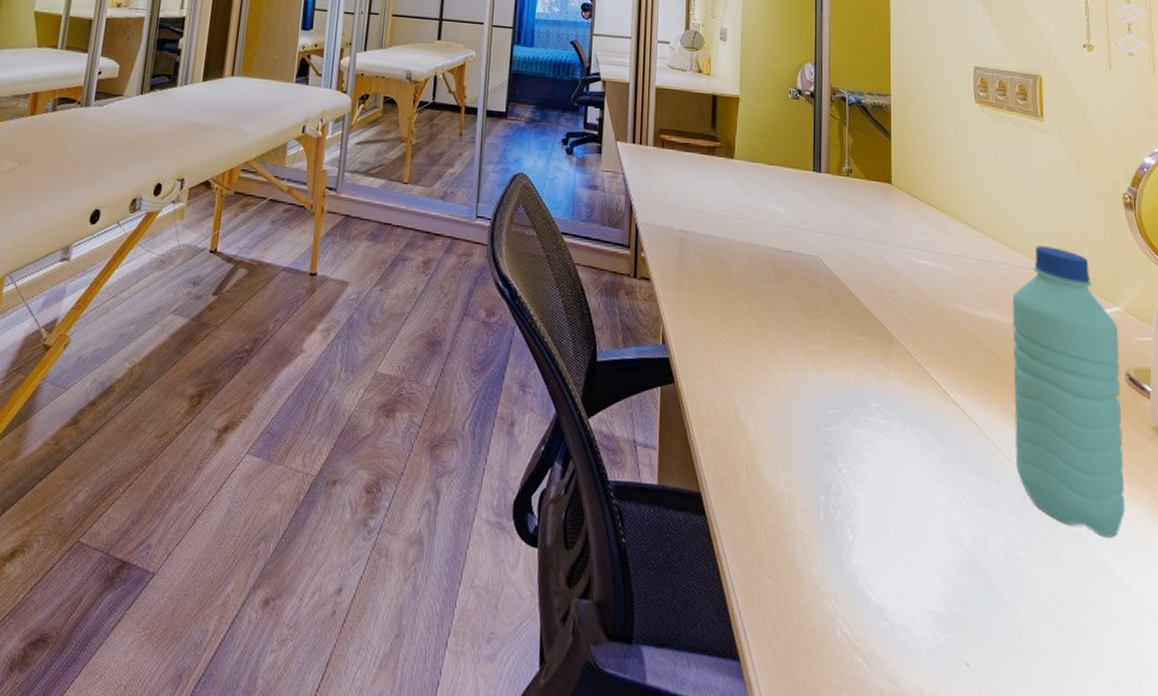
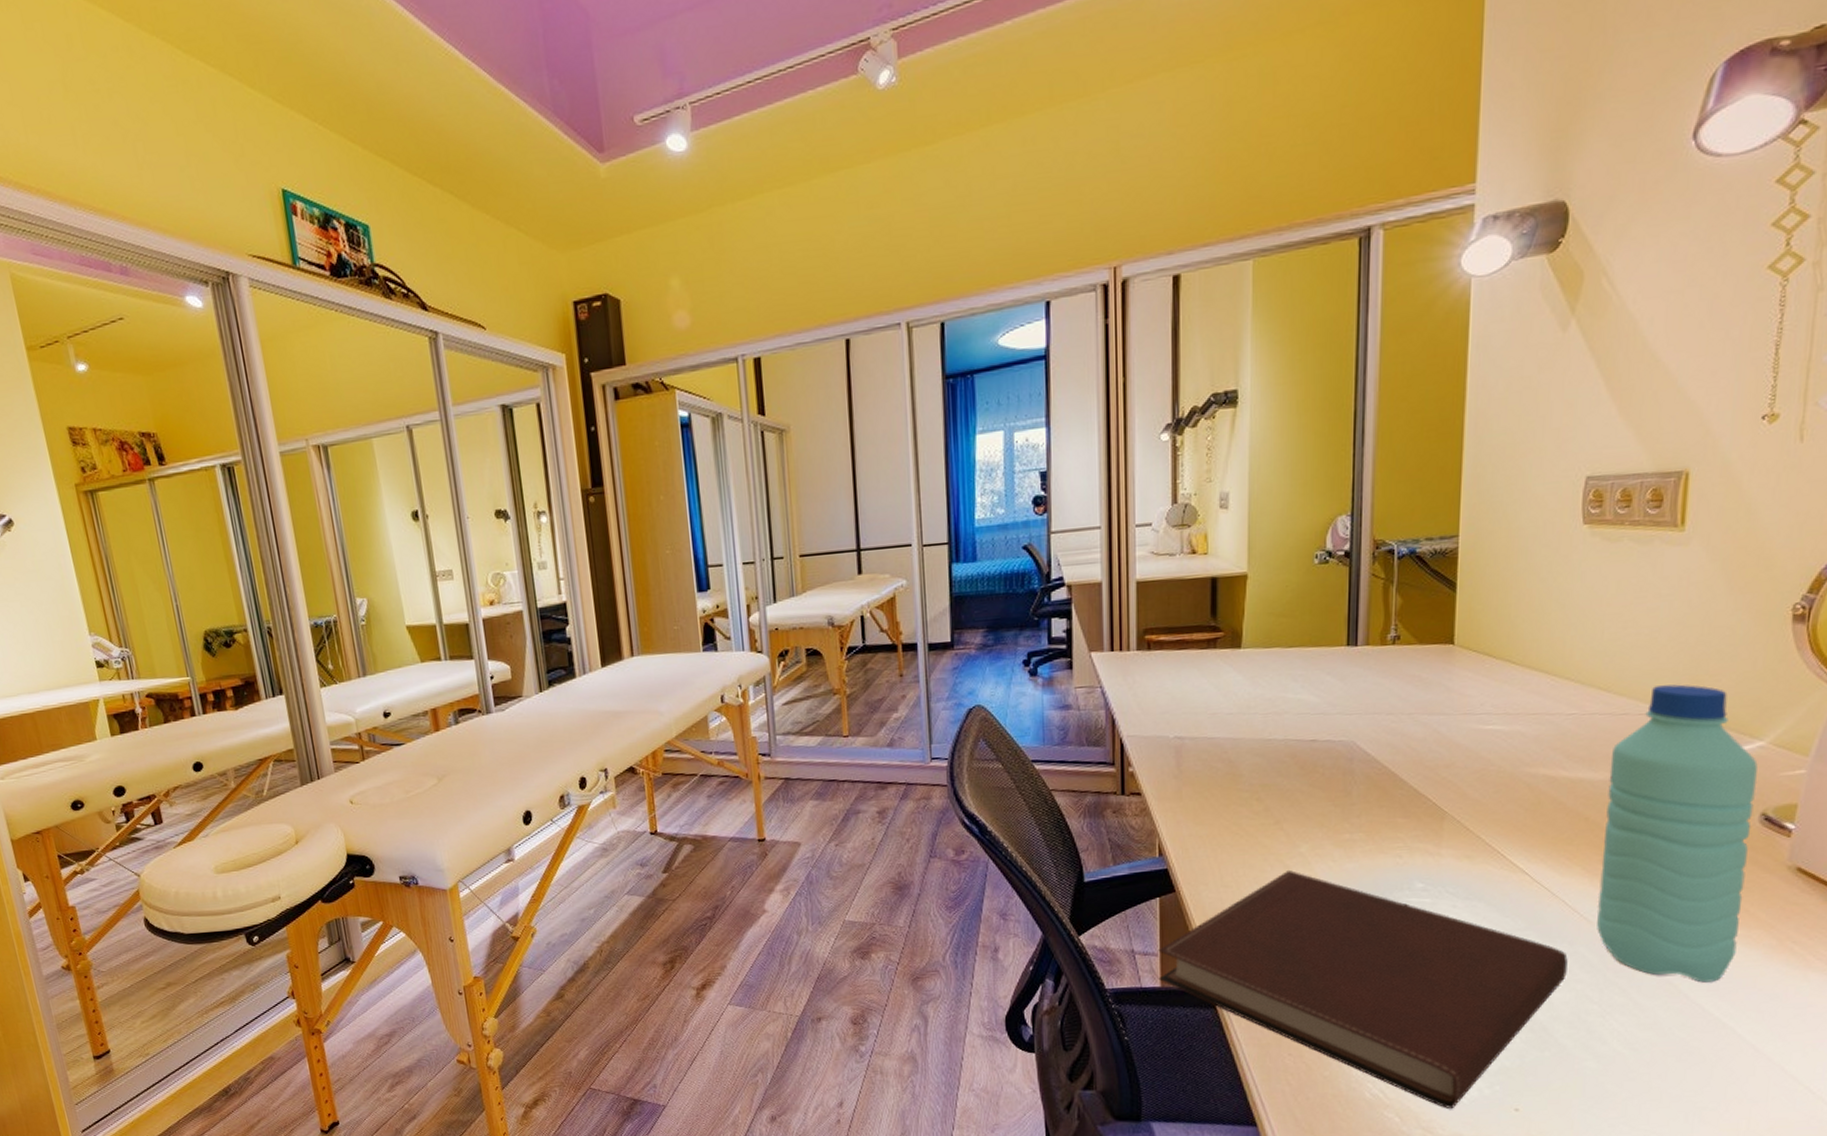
notebook: none [656,375,997,658] -> present [1158,870,1568,1110]

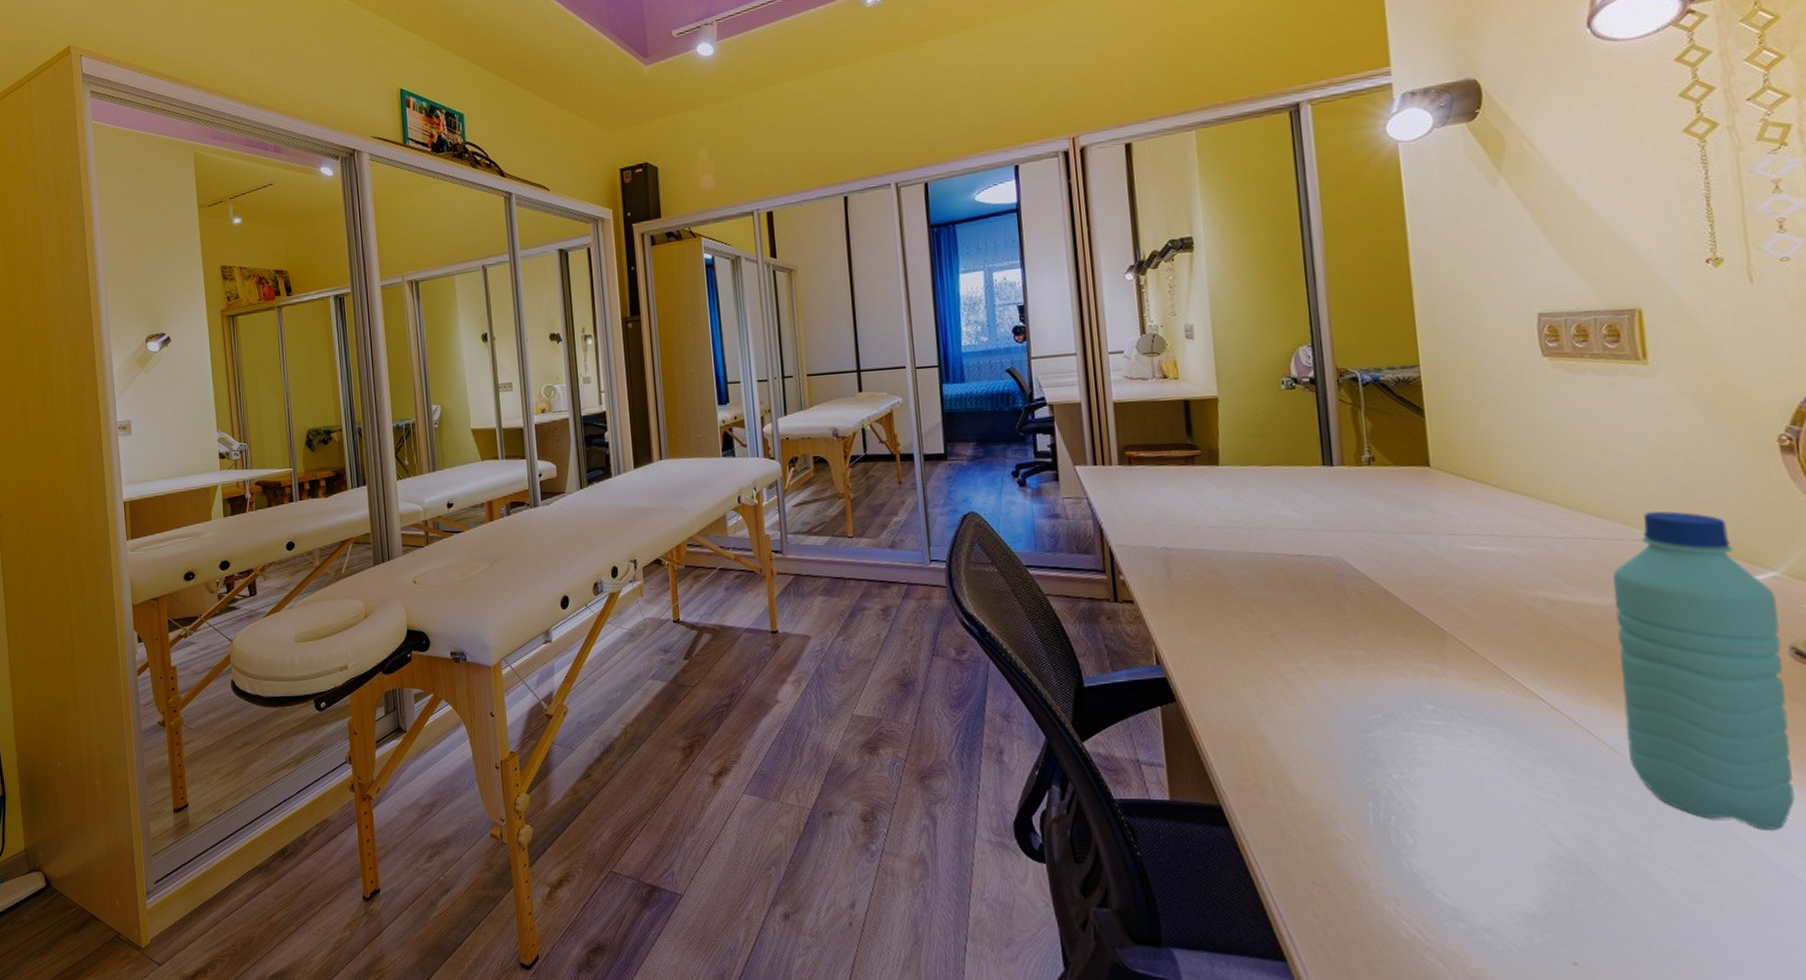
notebook: present [1158,870,1568,1110] -> none [1164,685,1606,958]

